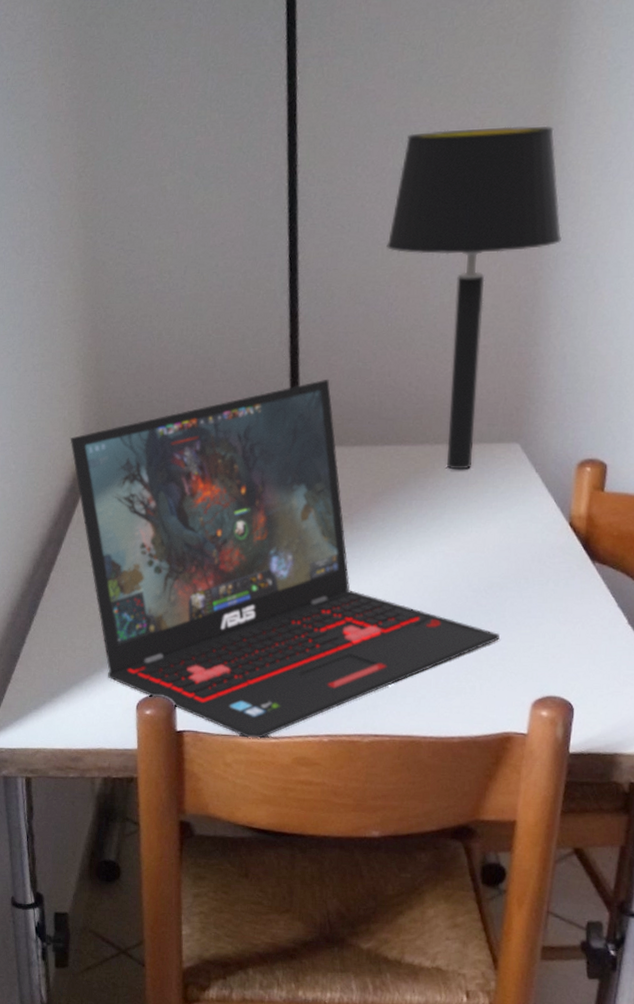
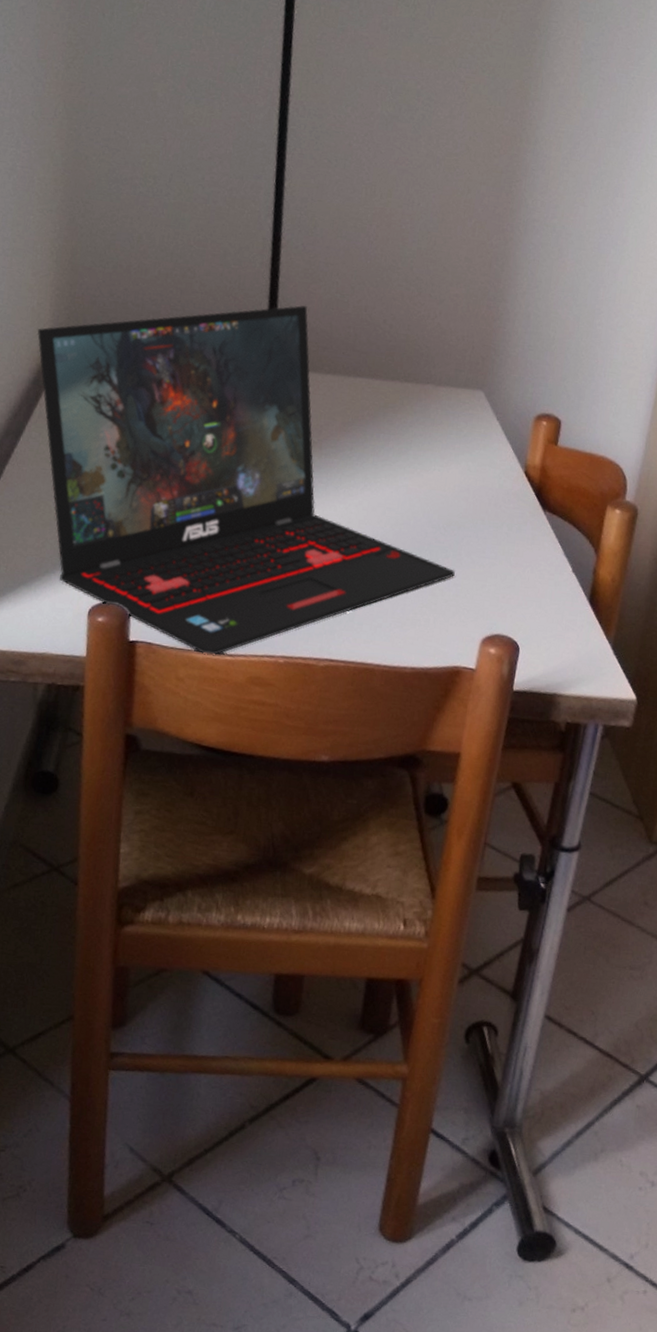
table lamp: present [386,125,562,470] -> none [370,84,532,410]

